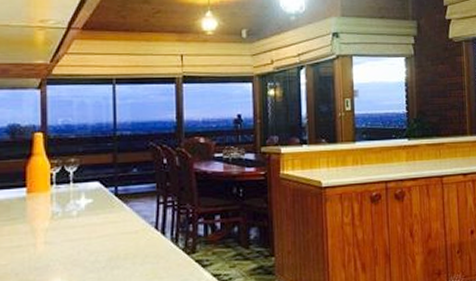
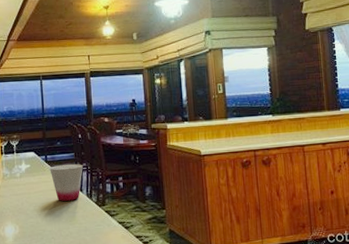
cup: none [120,197,167,248] -> present [49,163,83,201]

